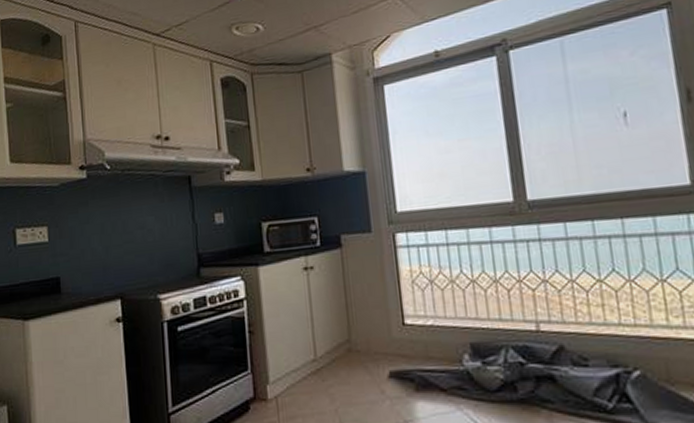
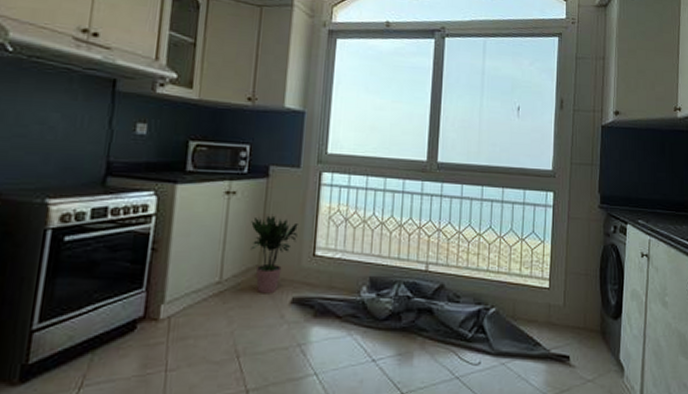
potted plant: none [333,285,383,369] -> present [250,214,298,294]

